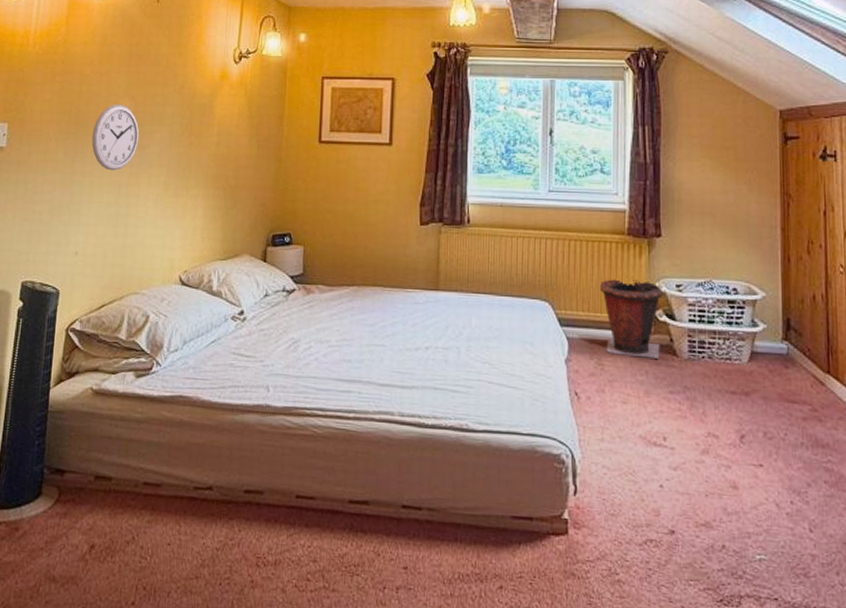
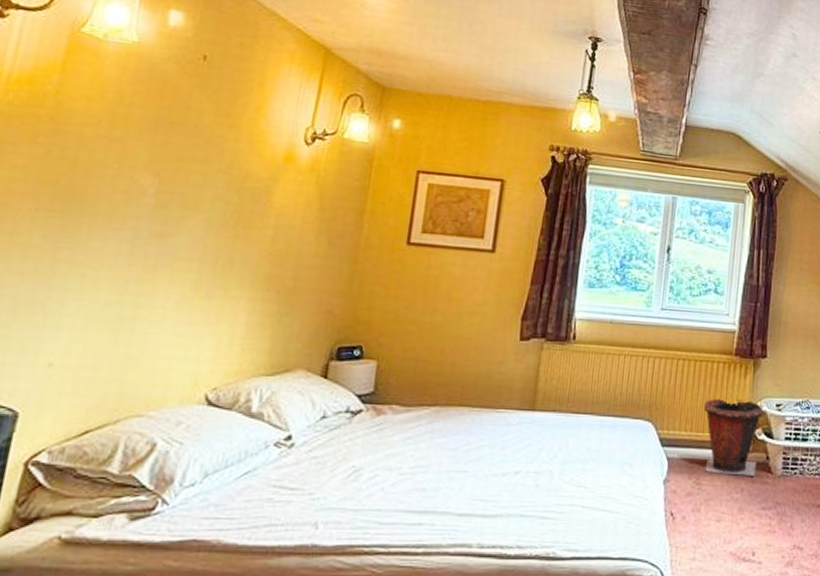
wall clock: present [91,105,139,171] -> none [87,179,162,263]

